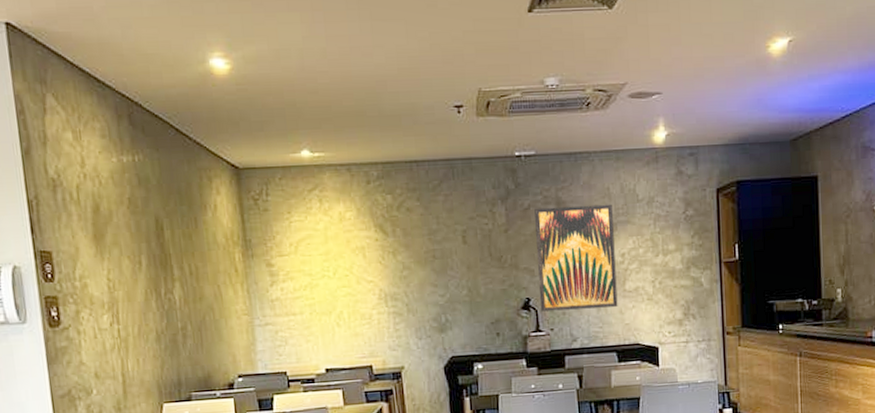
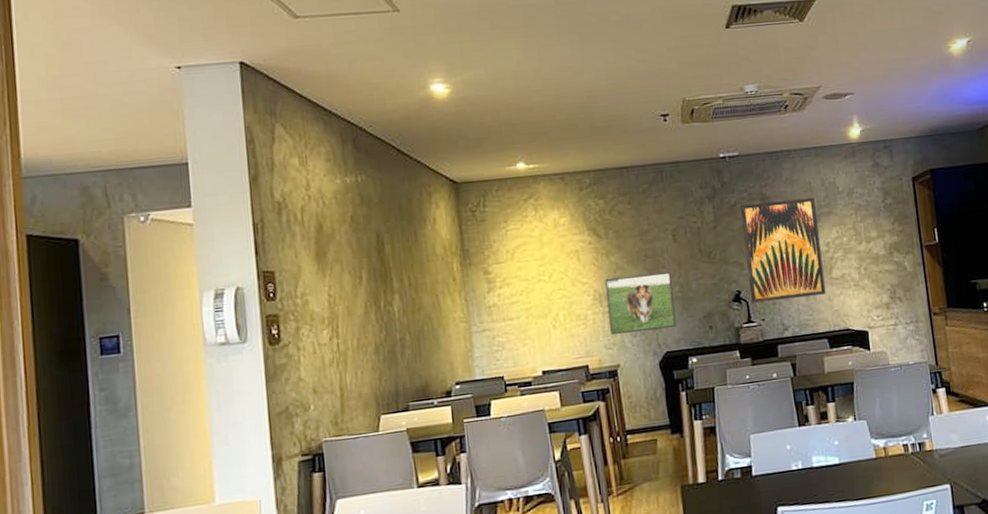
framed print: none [391,274,463,336] -> present [605,271,677,335]

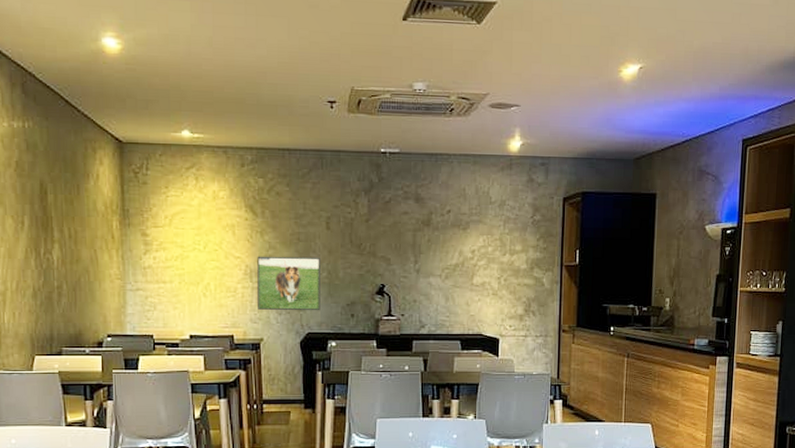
wall art: present [740,197,826,303] -> none [393,202,467,299]

